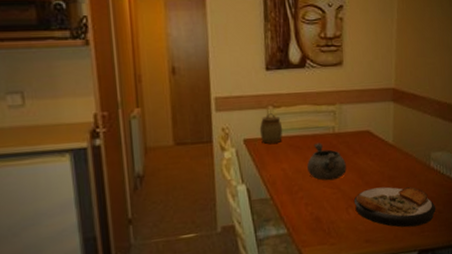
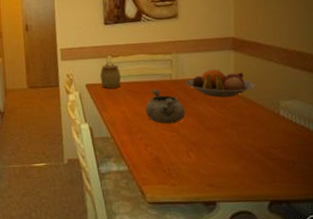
fruit bowl: none [347,121,412,151] -> present [185,69,256,98]
plate: present [353,186,436,228] -> none [194,133,290,176]

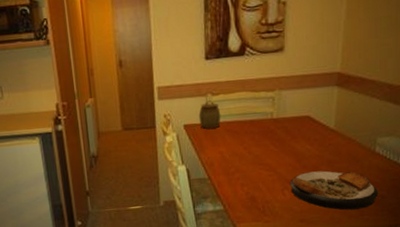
decorative bowl: present [145,88,186,125] -> none [243,127,284,164]
fruit bowl: present [185,69,256,98] -> none [286,106,356,136]
plate: none [194,133,290,176] -> present [289,171,379,210]

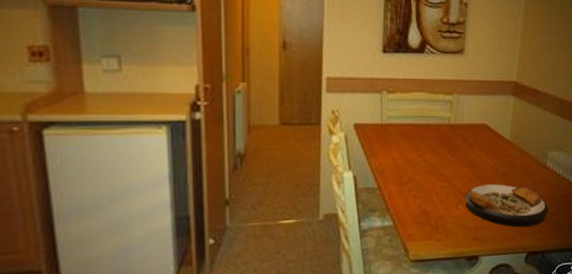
jar: present [198,100,221,129] -> none [371,99,396,131]

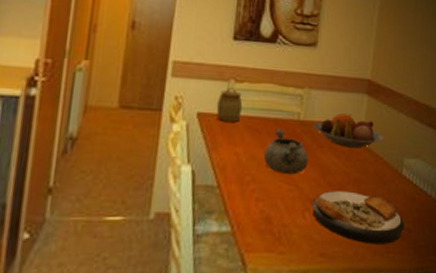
jar: none [371,99,396,131] -> present [216,88,243,123]
decorative bowl: none [418,133,459,174] -> present [263,128,308,175]
fruit bowl: none [463,115,530,146] -> present [313,113,384,148]

